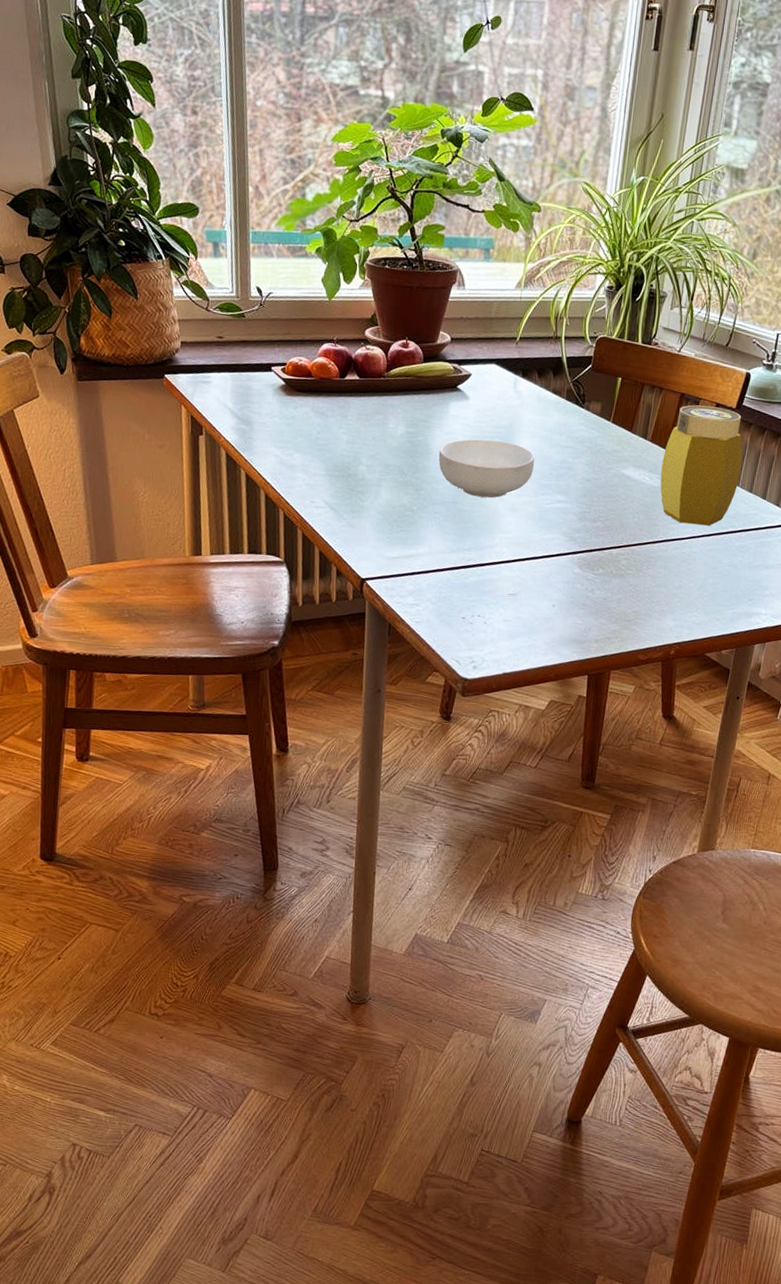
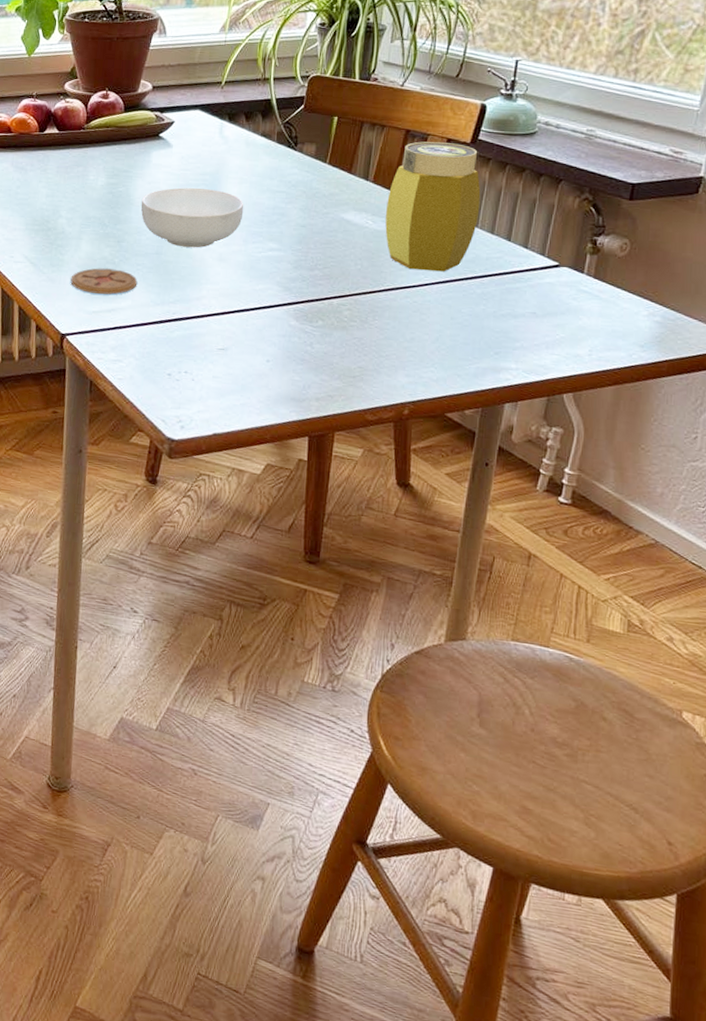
coaster: none [370,515,435,541] -> present [70,268,138,295]

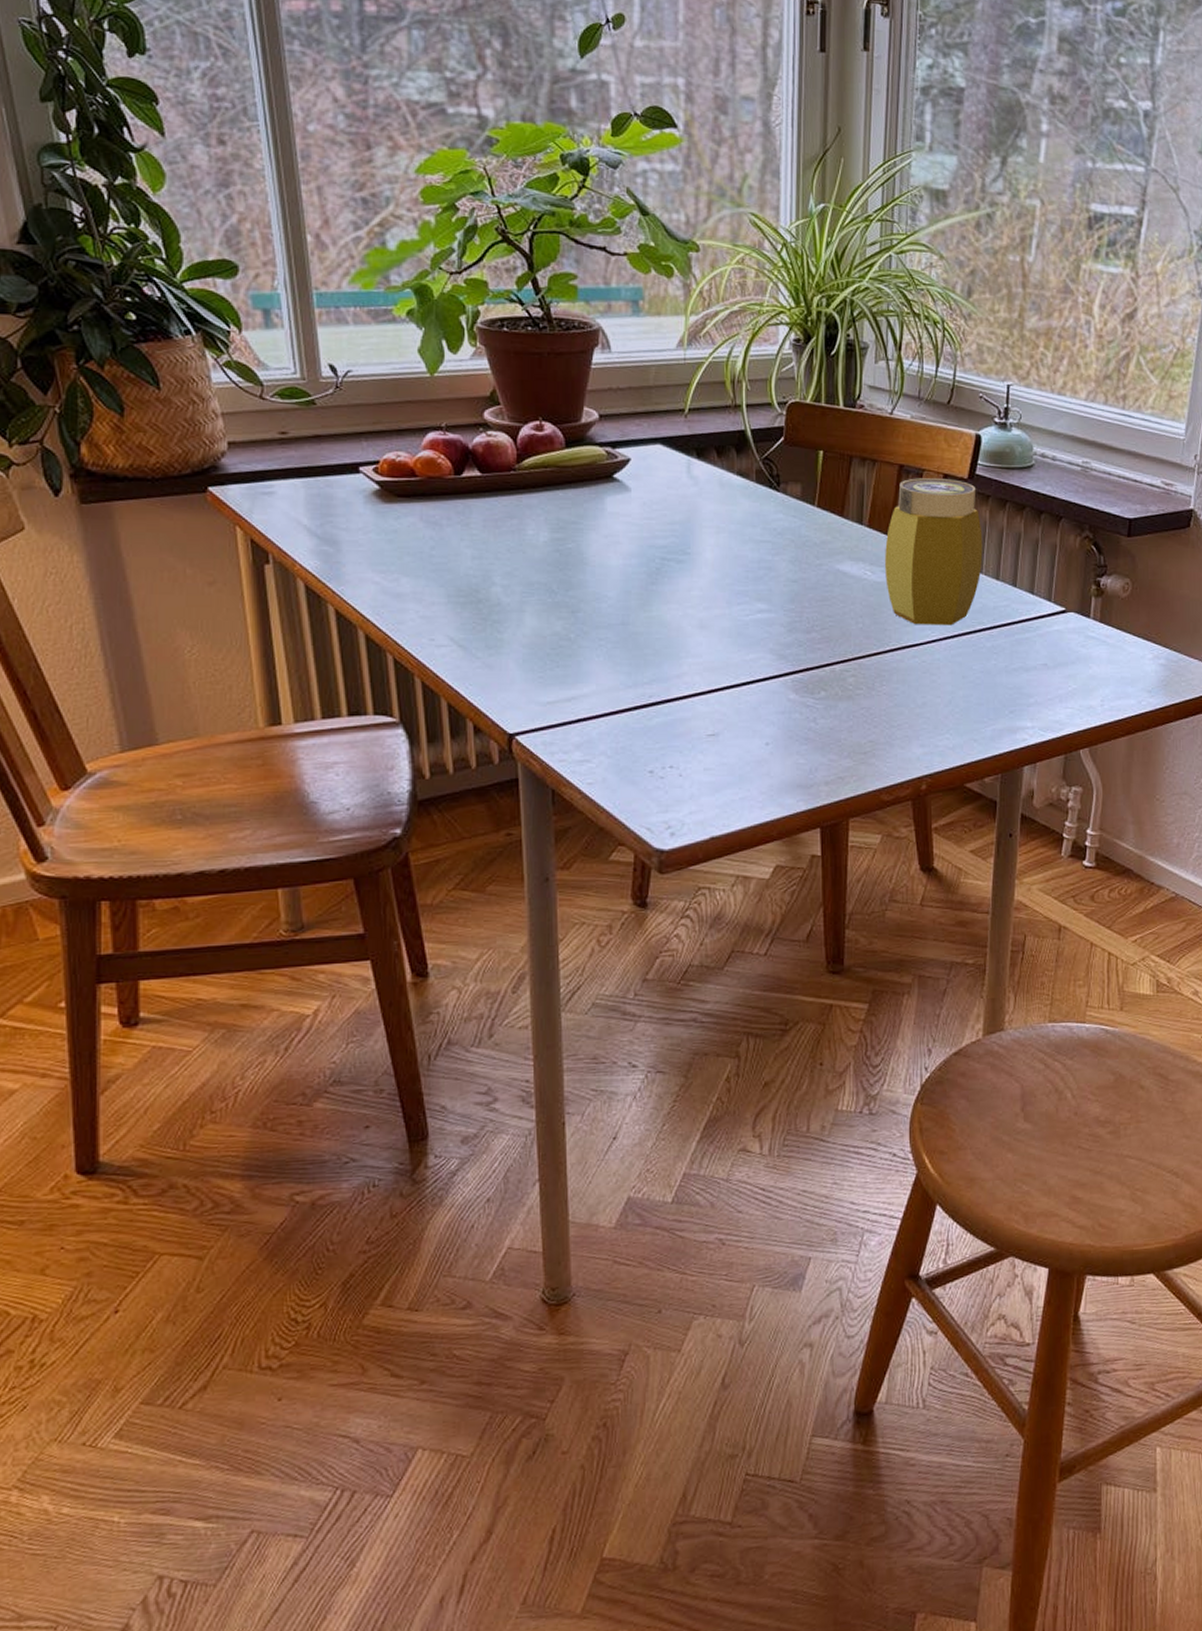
coaster: present [70,268,138,295] -> none [514,646,602,679]
cereal bowl: present [141,187,244,248] -> none [597,541,724,615]

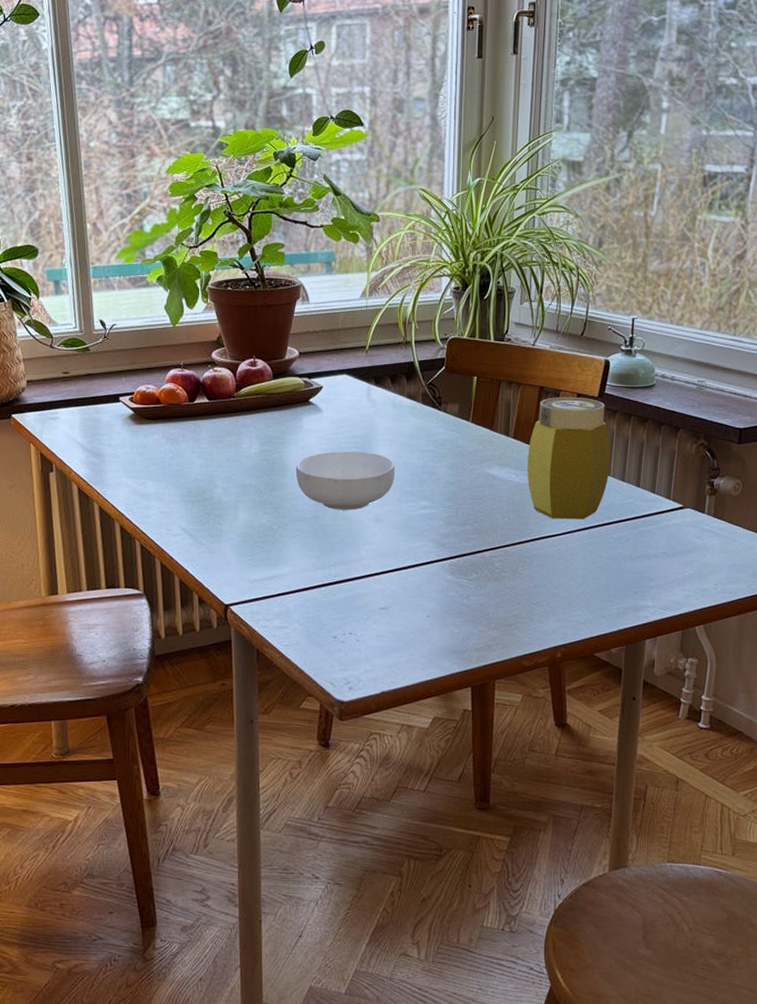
cereal bowl: none [597,541,724,615] -> present [295,451,395,510]

